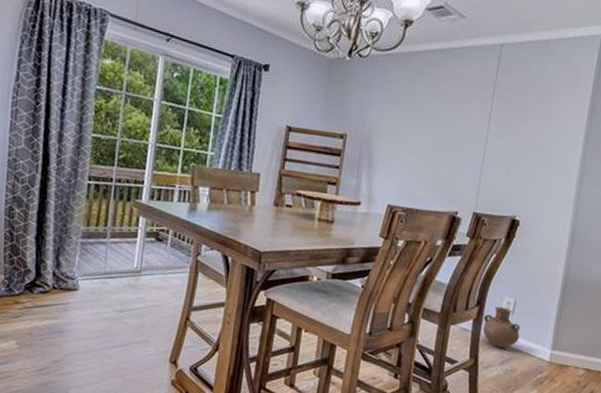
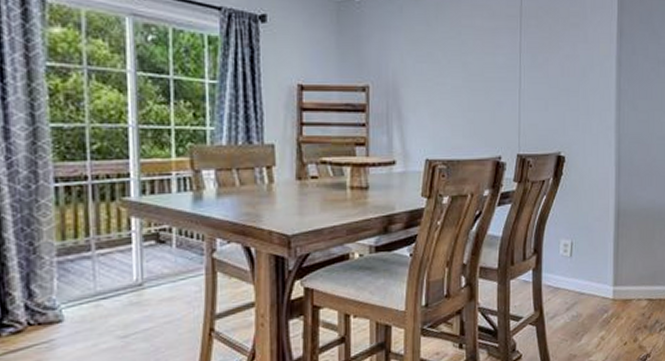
vase: present [482,306,521,348] -> none [543,250,581,294]

